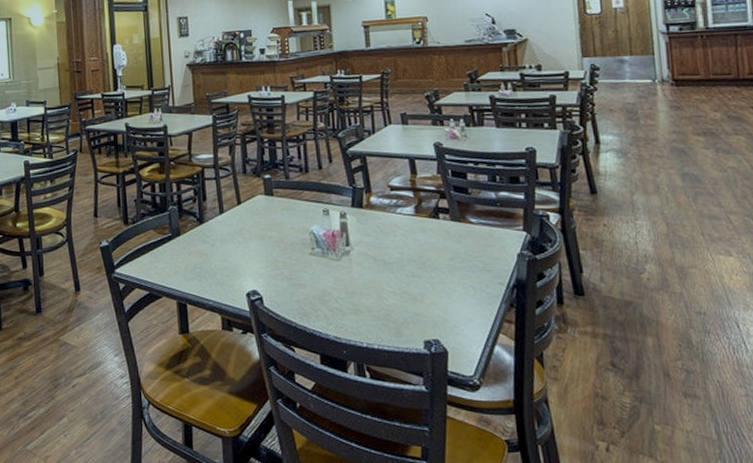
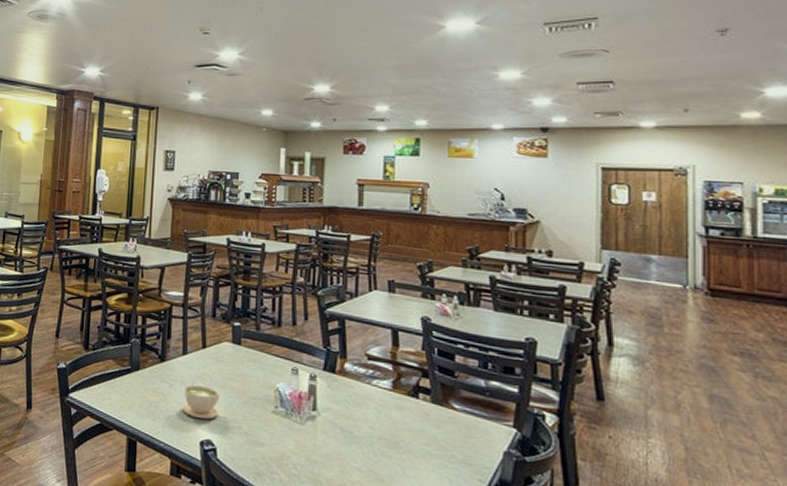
coffee cup: none [225,240,261,271] -> present [181,385,220,419]

